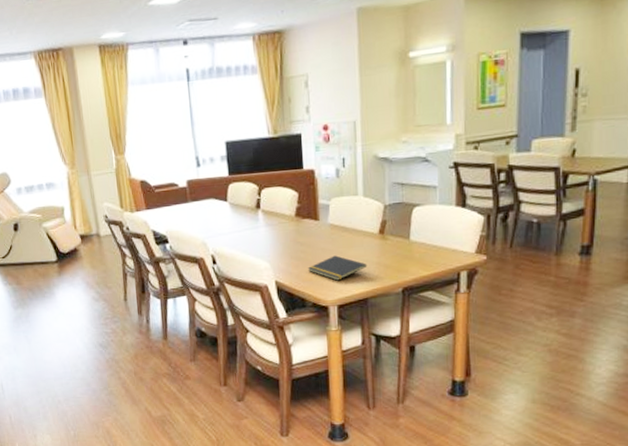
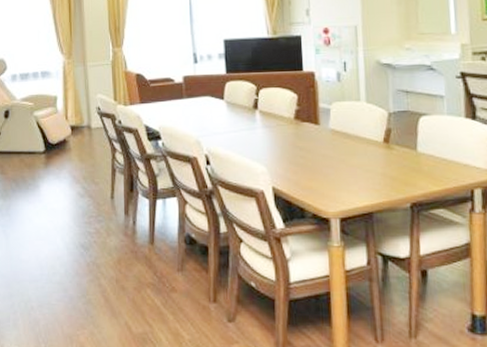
notepad: present [308,255,367,281] -> none [308,163,372,191]

